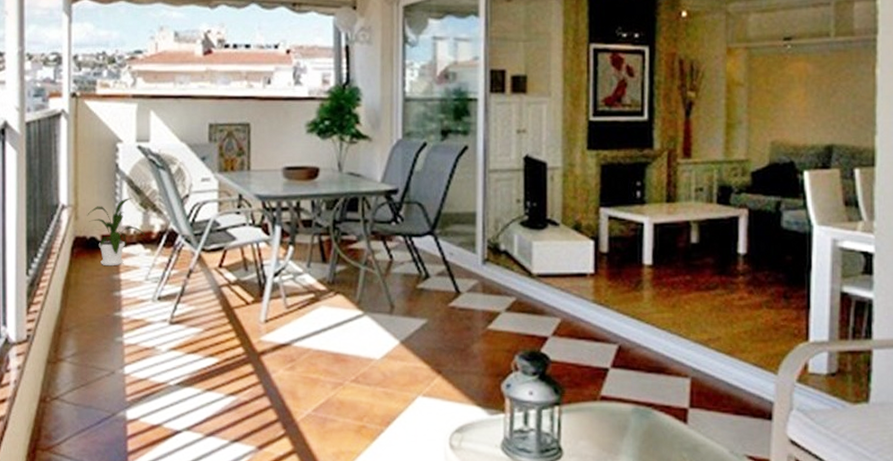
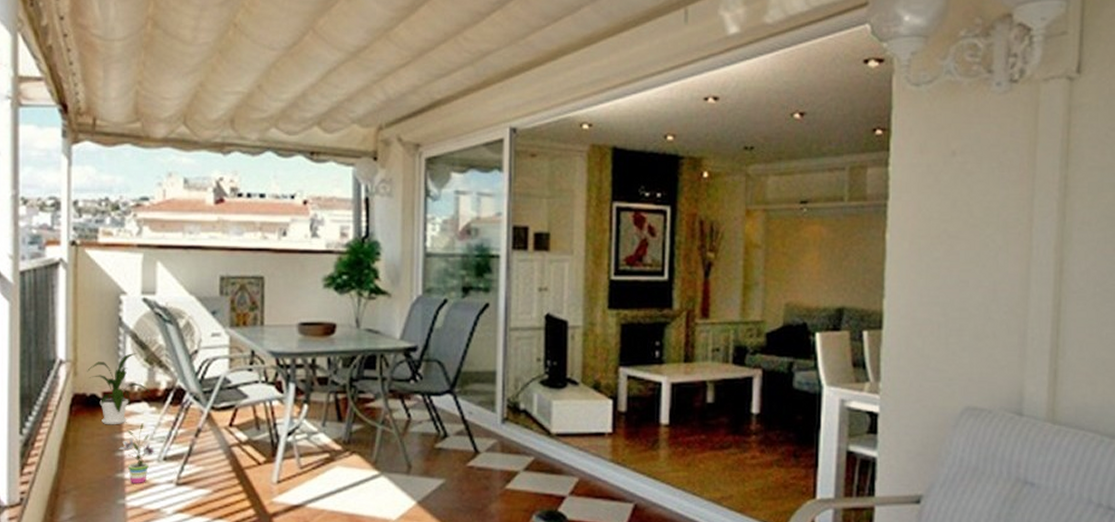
potted plant: none [116,264,153,322] -> present [119,423,158,483]

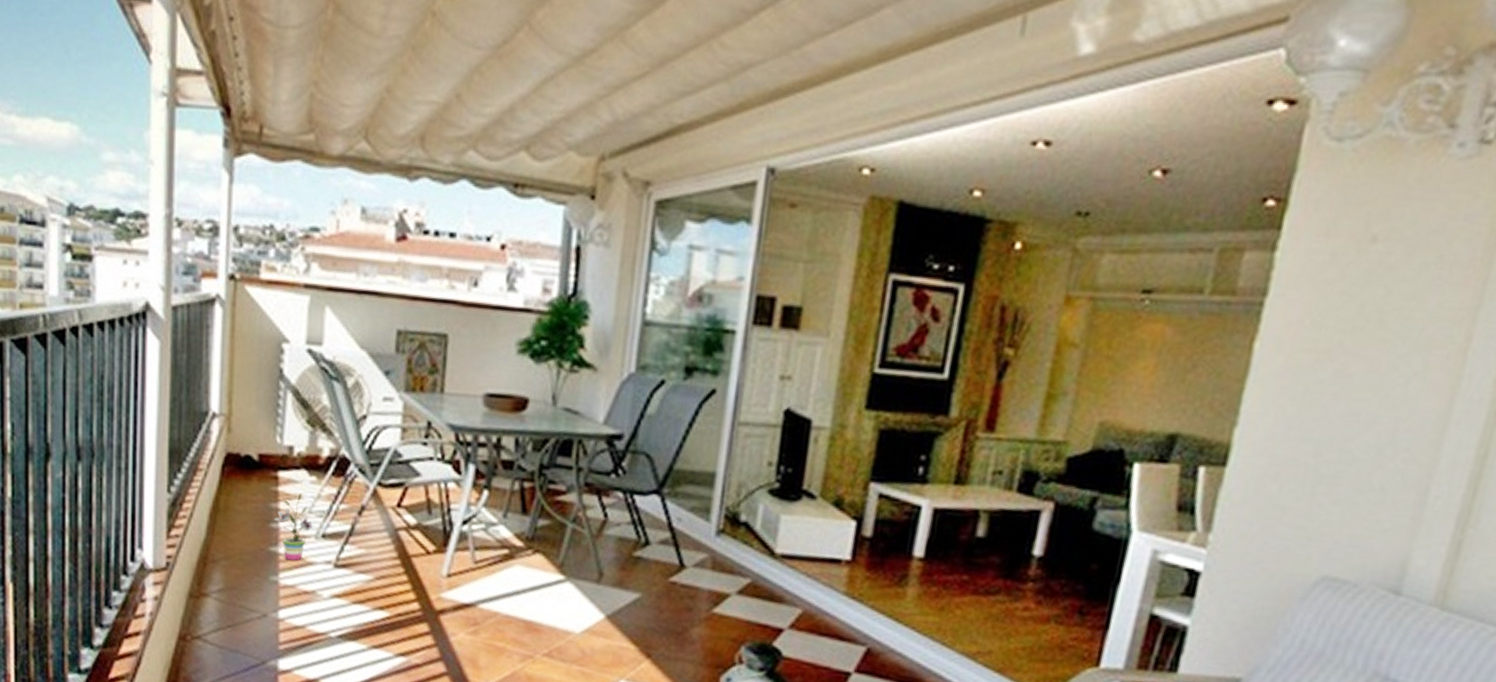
house plant: present [87,353,151,425] -> none [242,412,312,493]

